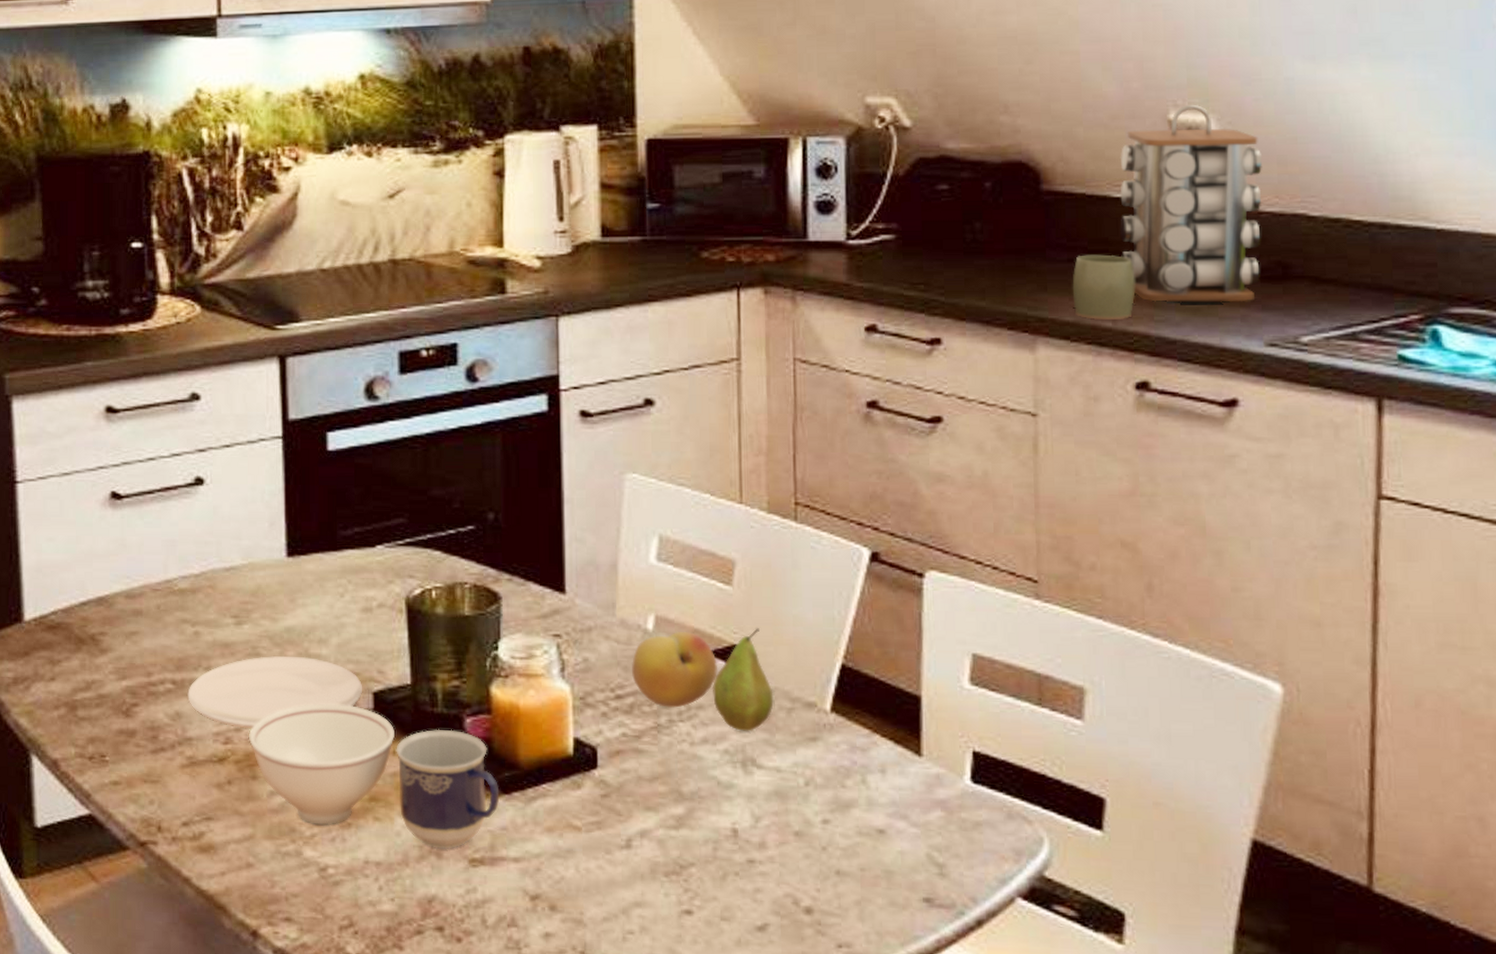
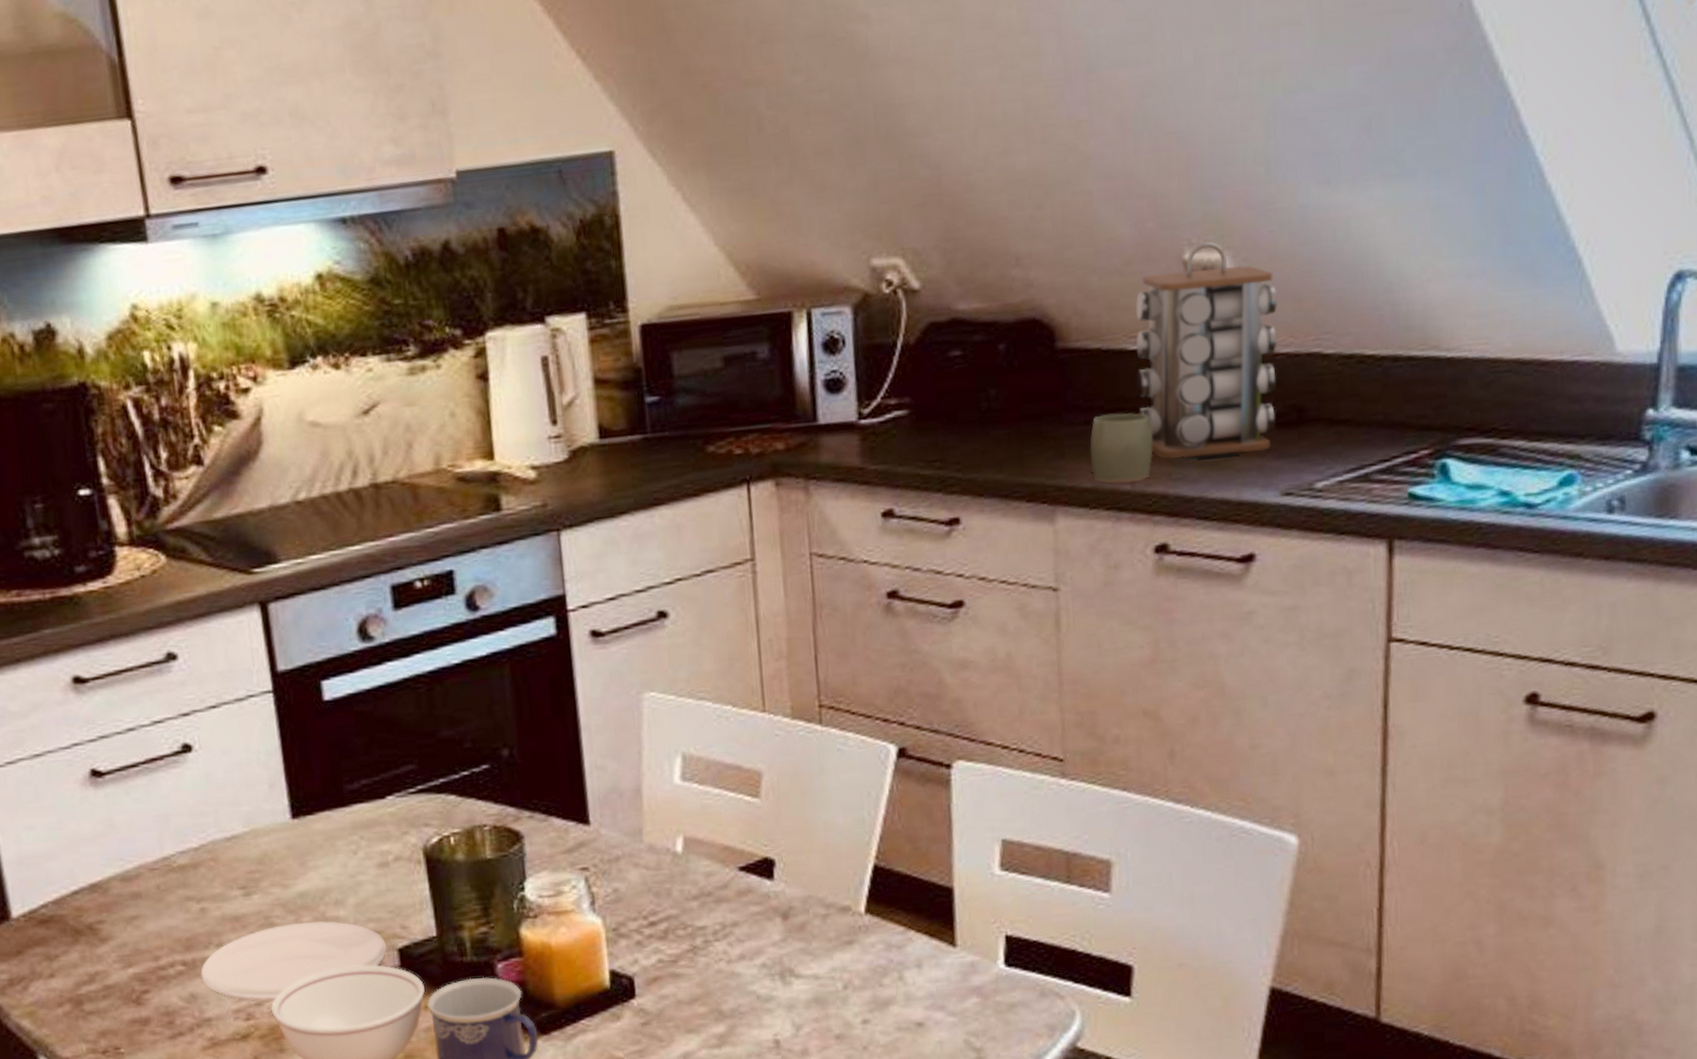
fruit: present [632,632,718,708] -> none [663,850,751,929]
fruit: present [713,628,774,731] -> none [746,838,808,943]

